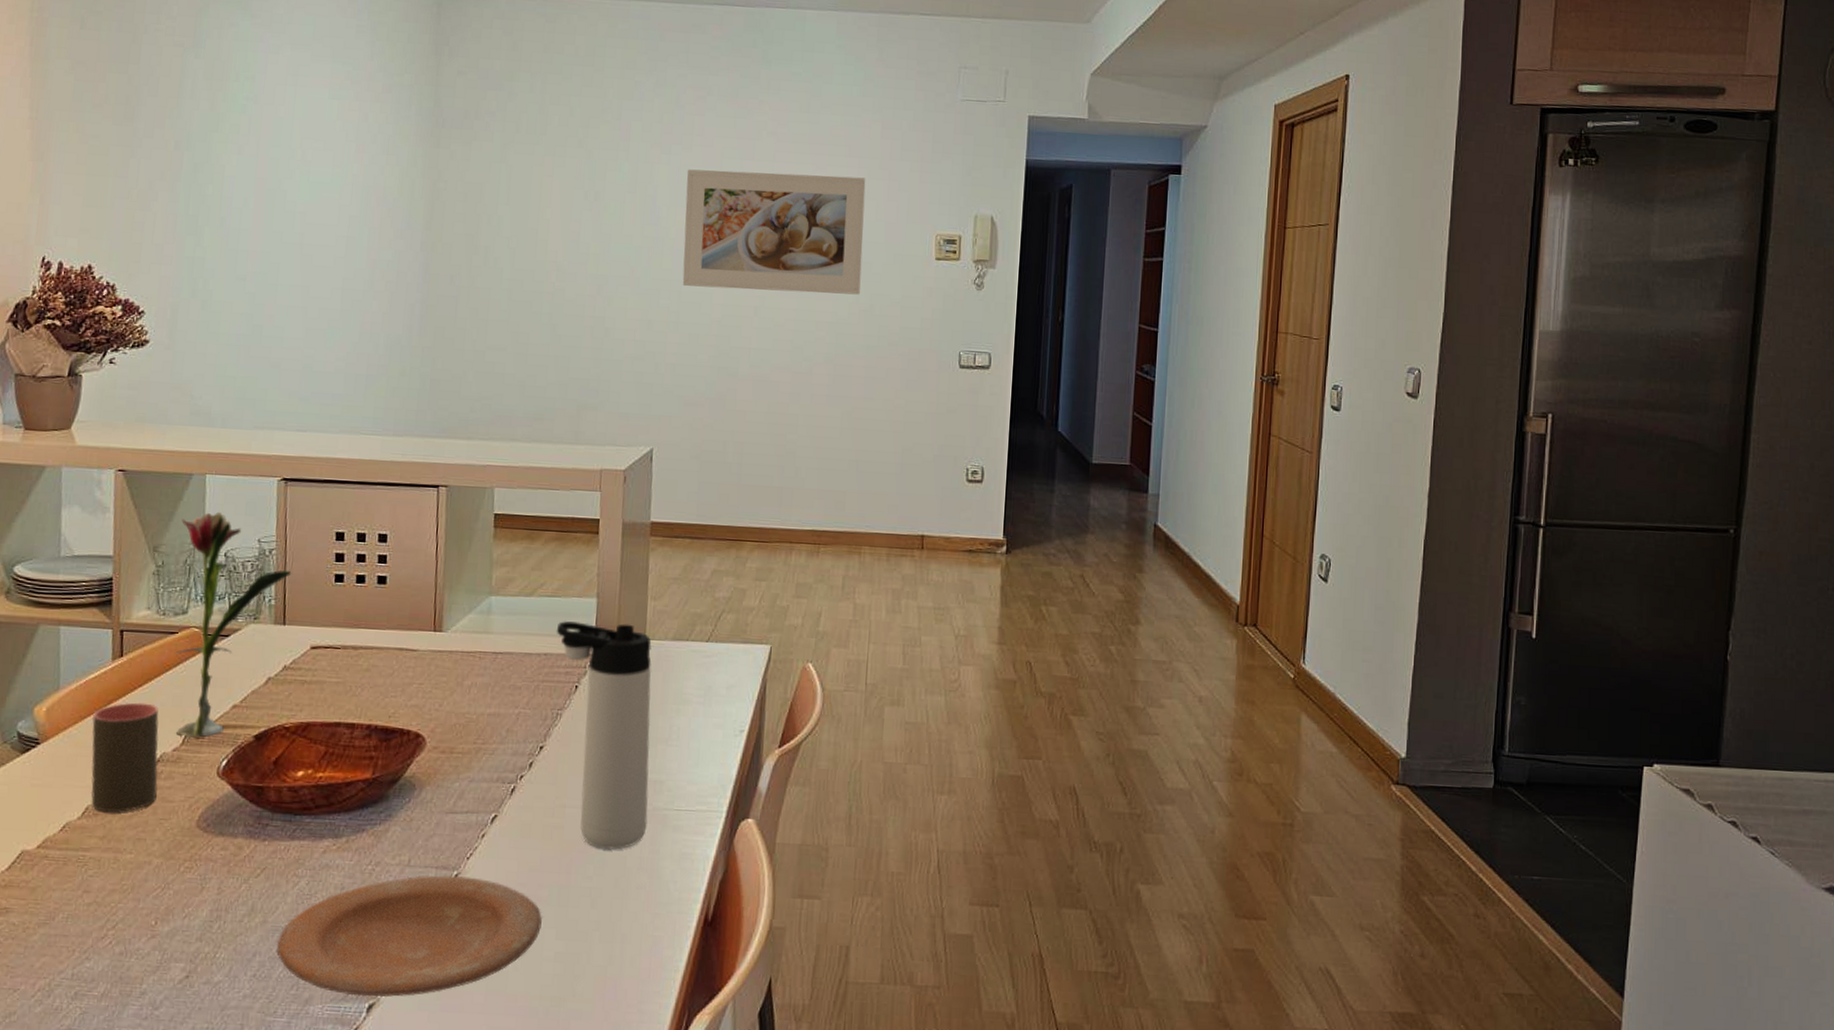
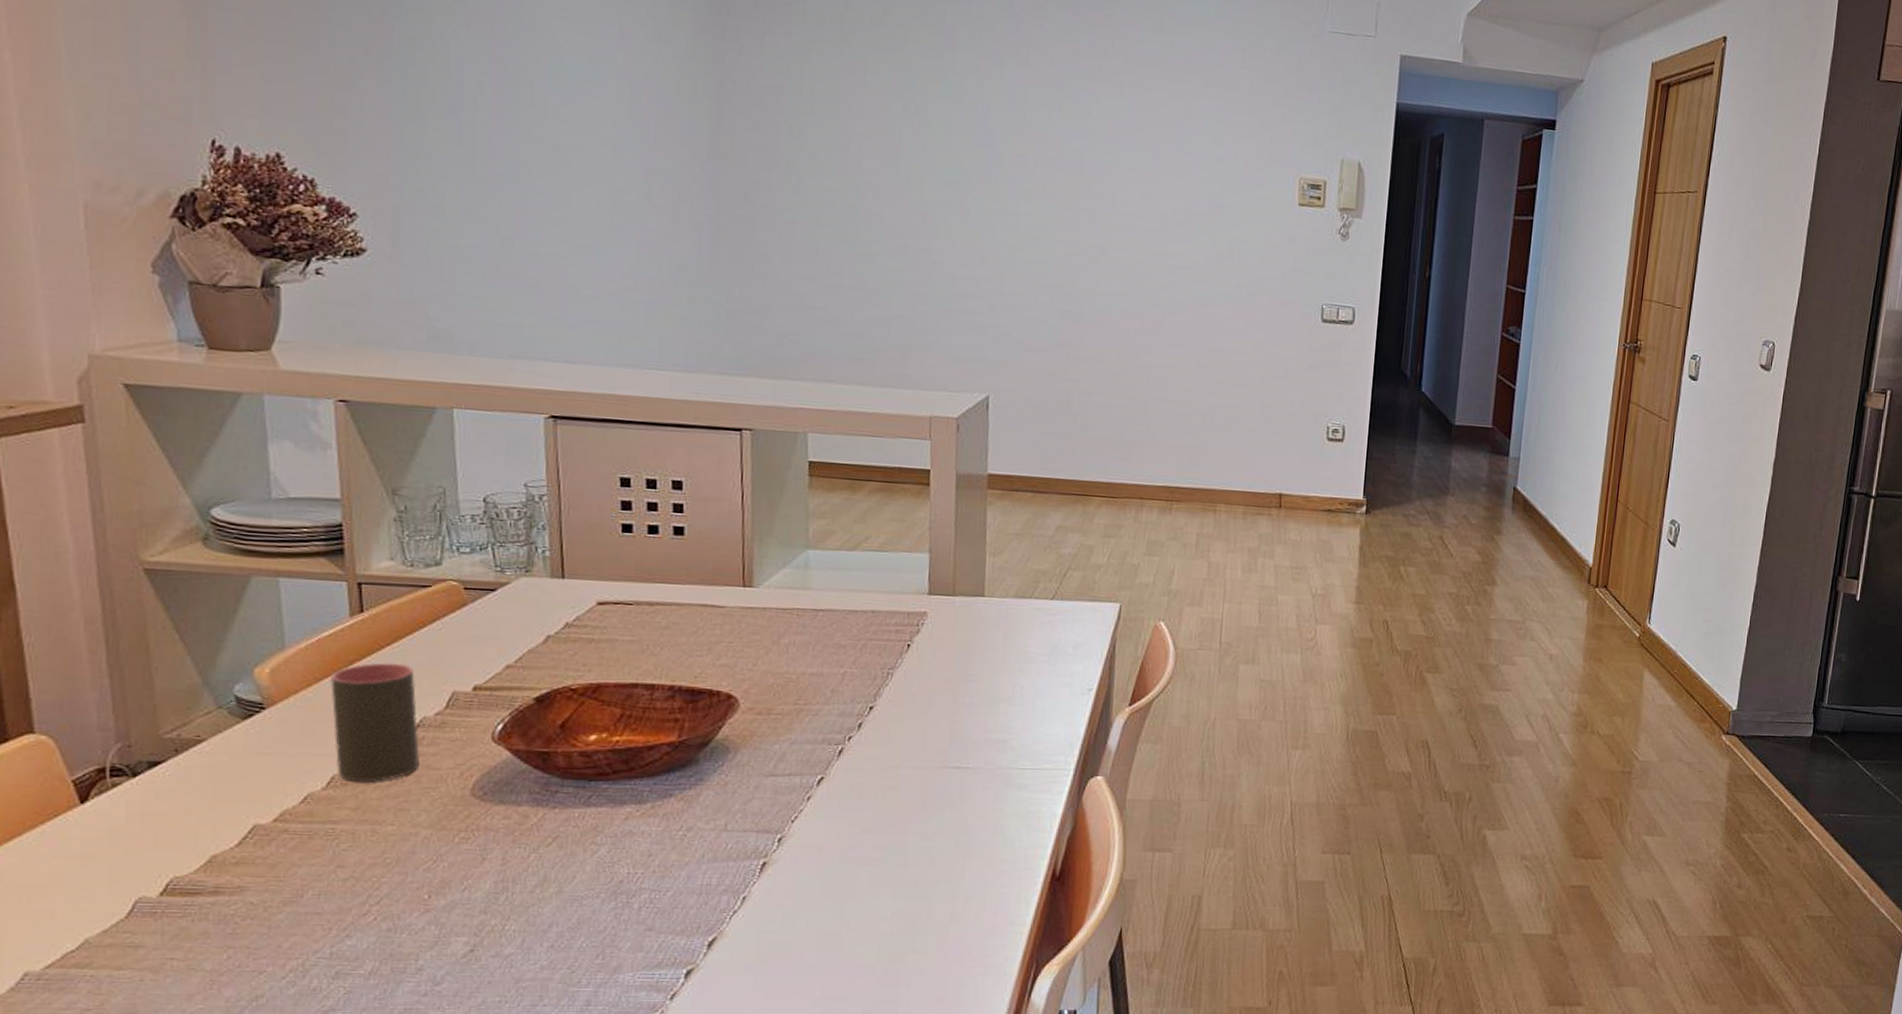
flower: present [175,511,292,739] -> none [426,451,569,702]
plate: present [276,875,542,997] -> none [575,838,877,963]
thermos bottle: present [556,621,652,851] -> none [884,577,992,810]
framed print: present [682,169,866,295] -> none [1019,87,1225,239]

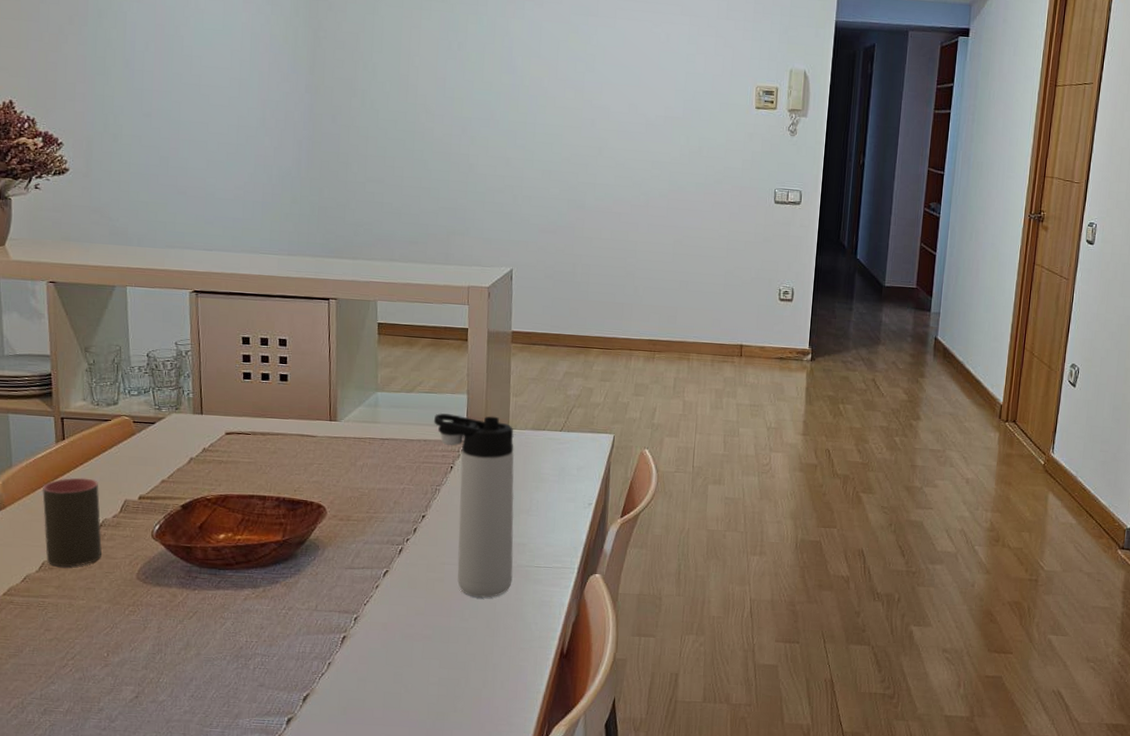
thermos bottle: none [884,577,992,810] -> present [433,413,515,599]

